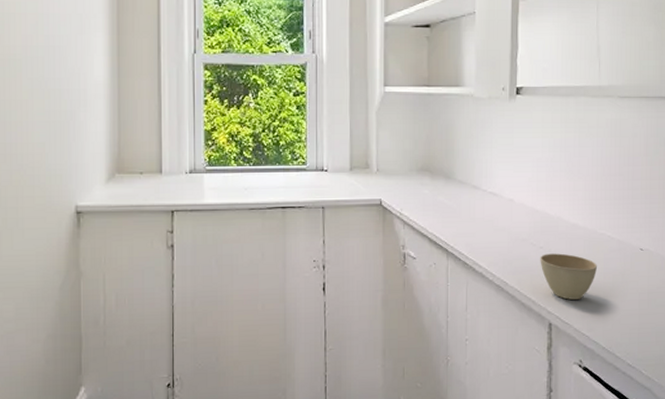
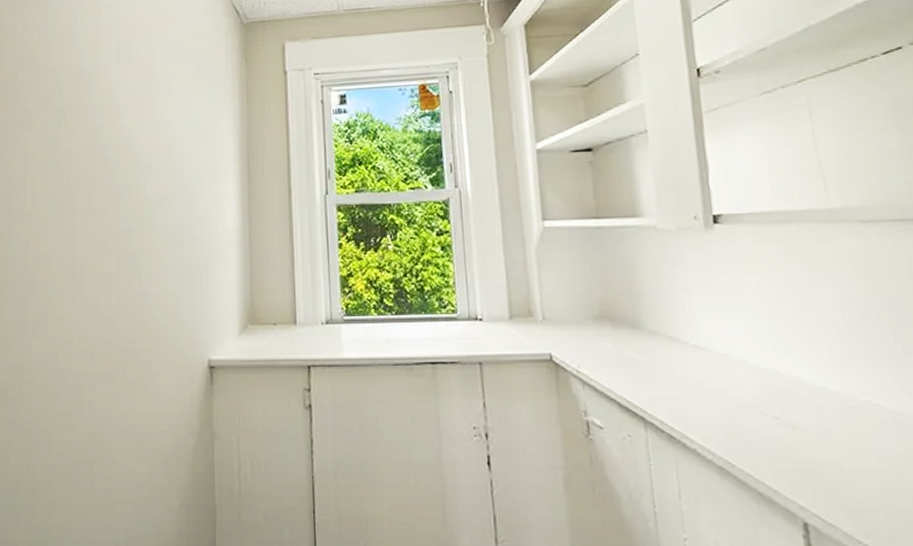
cup: present [540,253,598,300] -> none [776,426,867,491]

